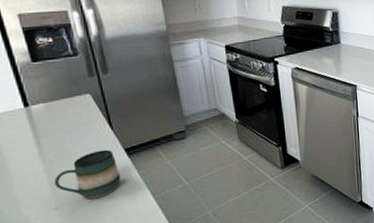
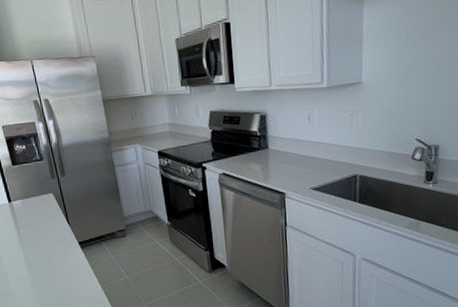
mug: present [54,149,121,200] -> none [30,241,77,282]

